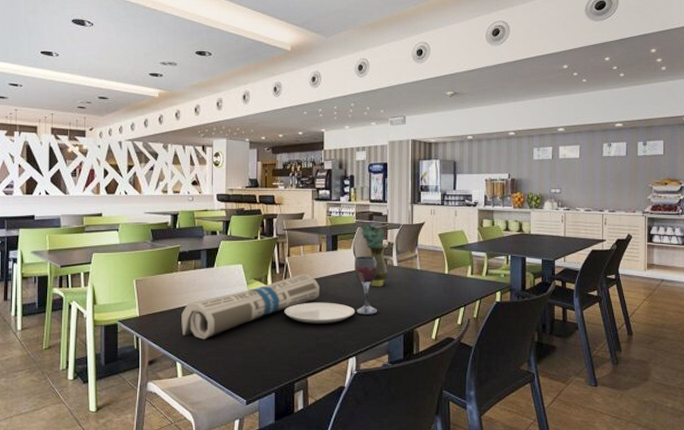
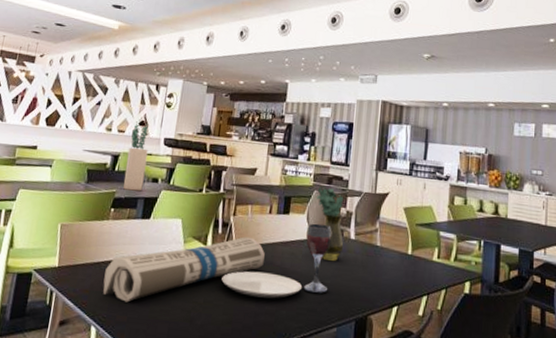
vase: none [185,179,204,244] -> present [123,120,150,192]

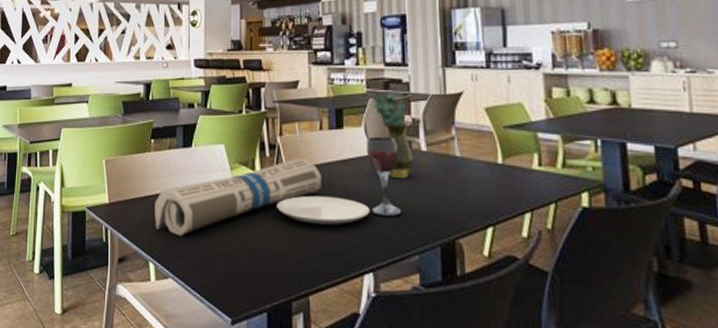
vase: present [123,120,150,192] -> none [159,42,180,119]

